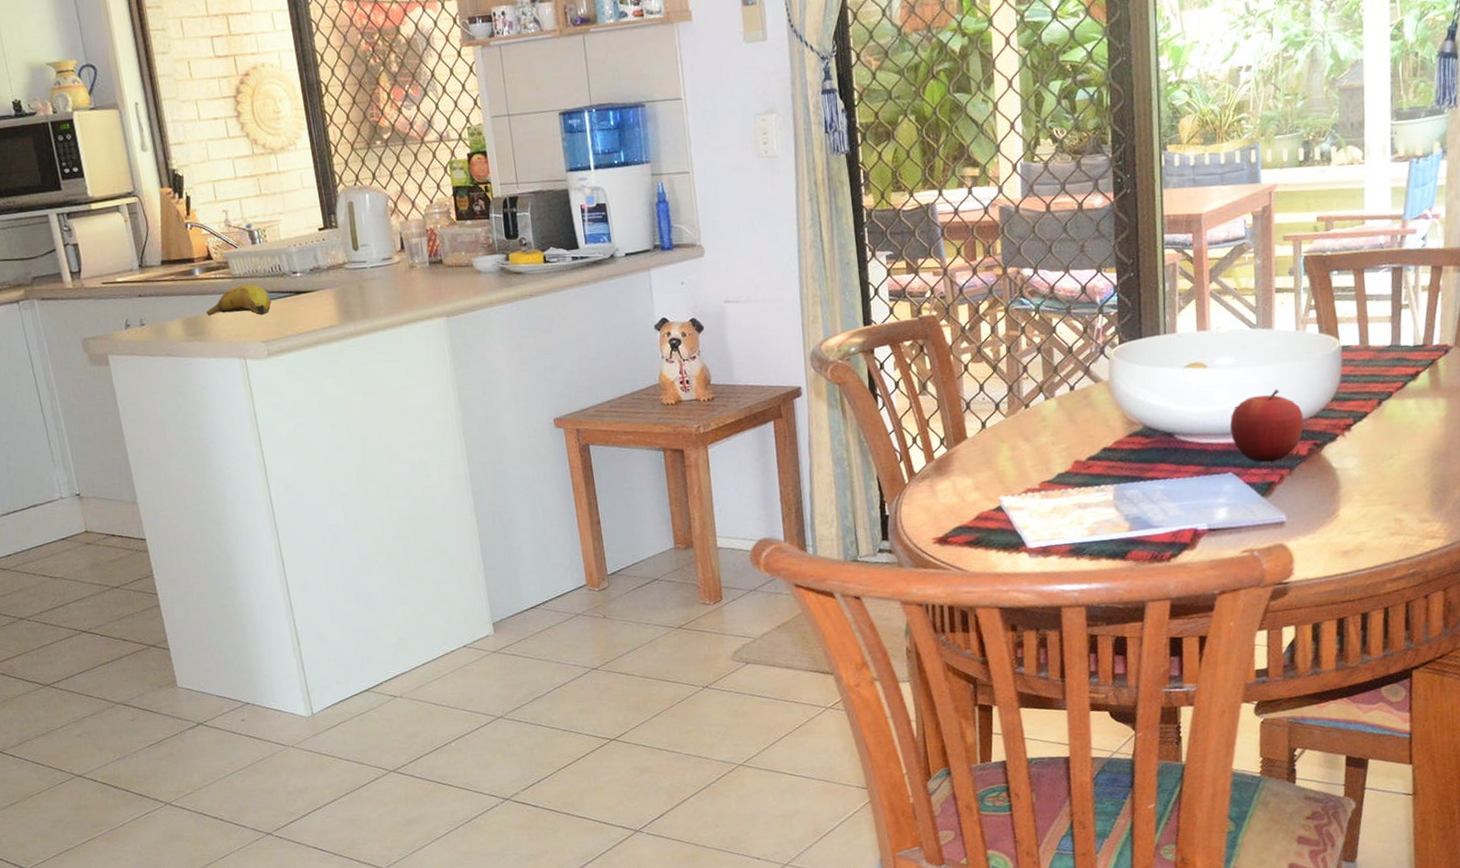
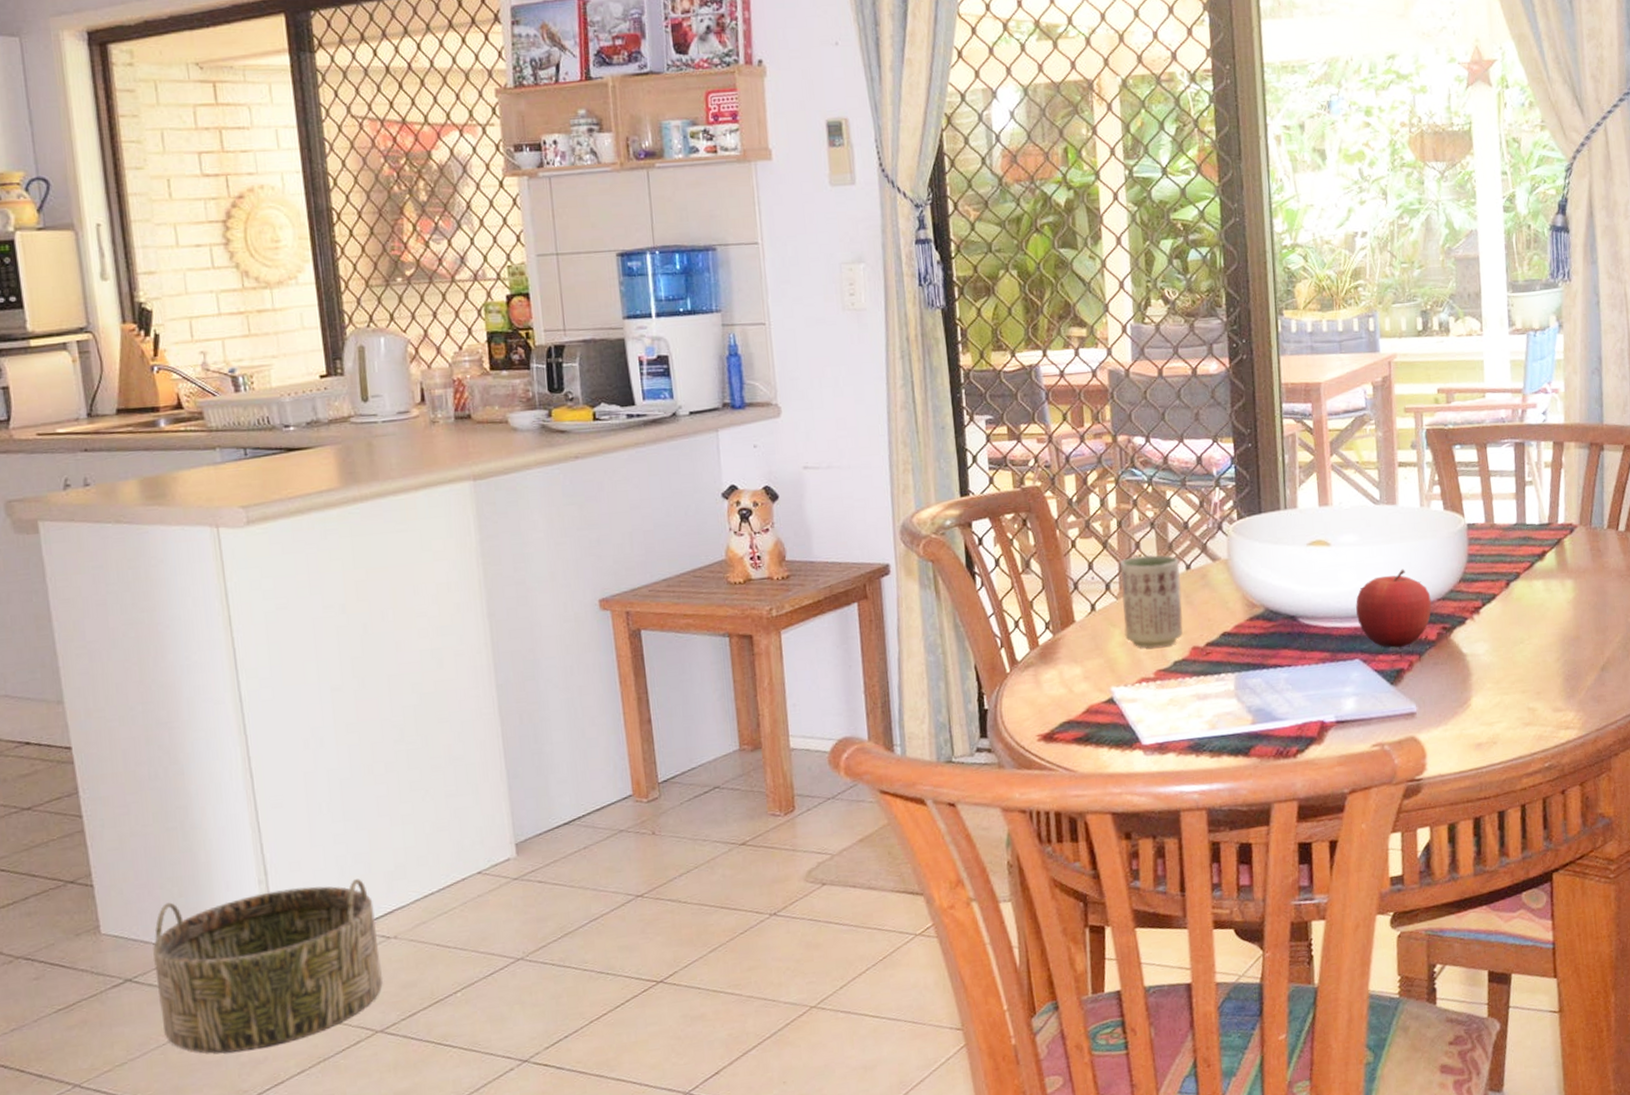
fruit: present [206,284,272,316] -> none [171,439,257,476]
basket: none [217,649,393,783] -> present [153,879,383,1053]
cup: none [1009,377,1067,462] -> present [1120,554,1184,648]

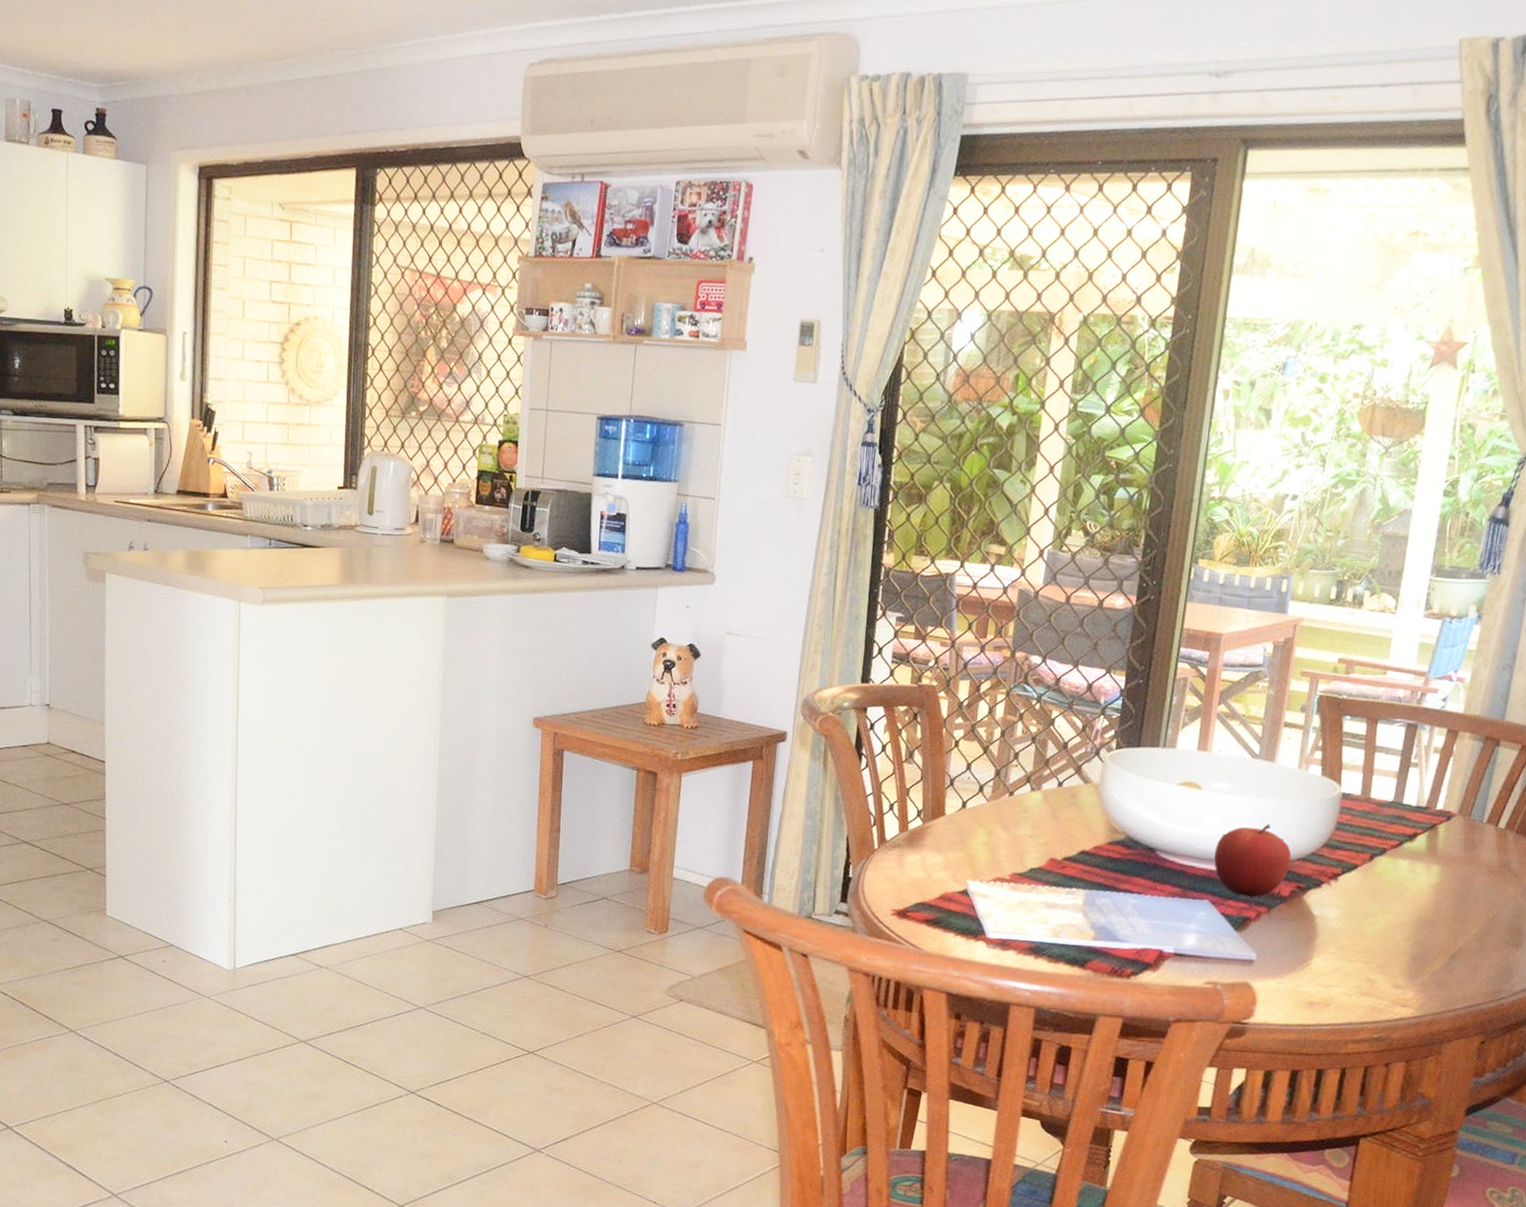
basket: present [153,879,383,1053] -> none [141,901,314,1034]
cup: present [1120,554,1184,648] -> none [989,765,1053,853]

